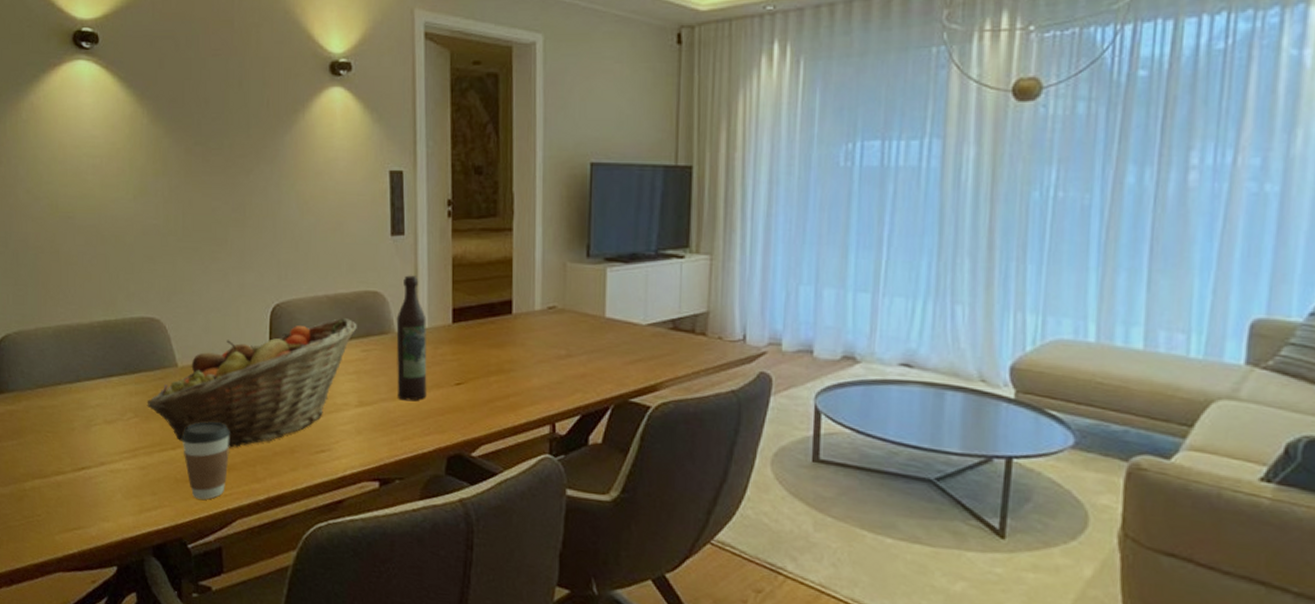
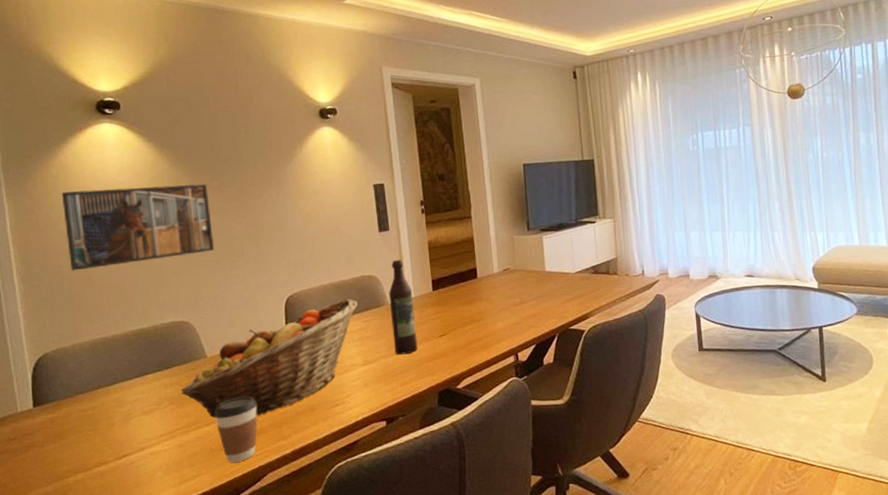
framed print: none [31,141,194,240] -> present [61,183,214,271]

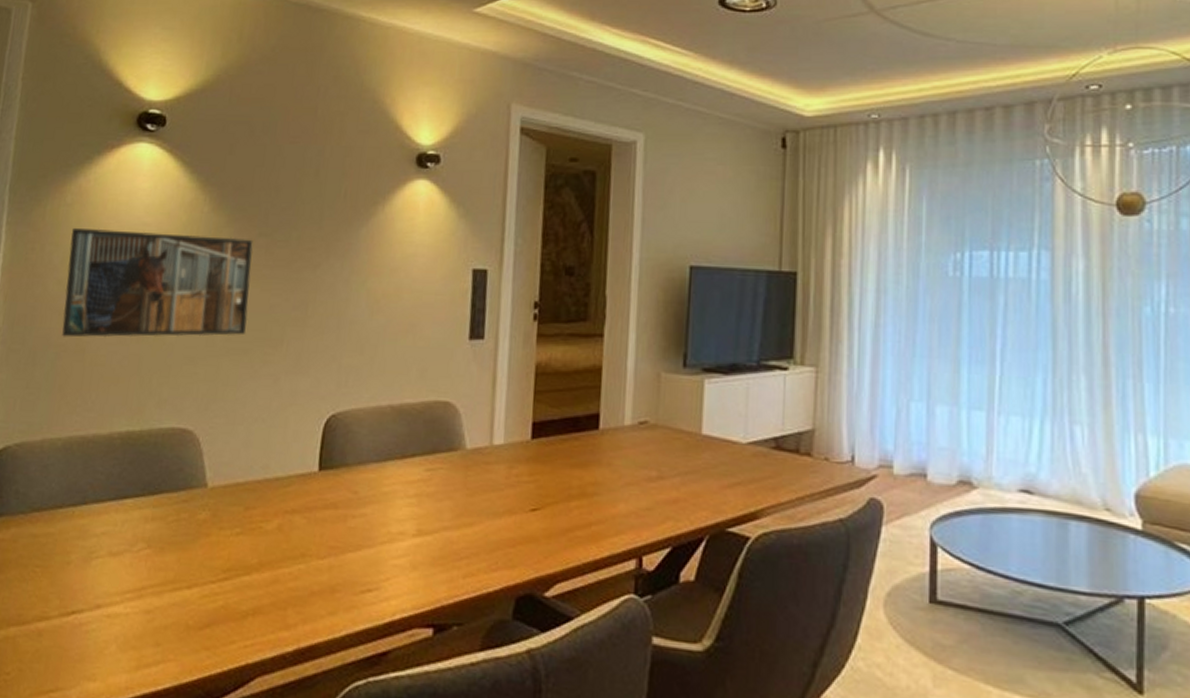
fruit basket: present [181,298,358,418] -> none [163,430,423,587]
coffee cup: present [214,397,258,463] -> none [200,554,261,652]
wine bottle: present [388,259,418,355] -> none [463,384,503,530]

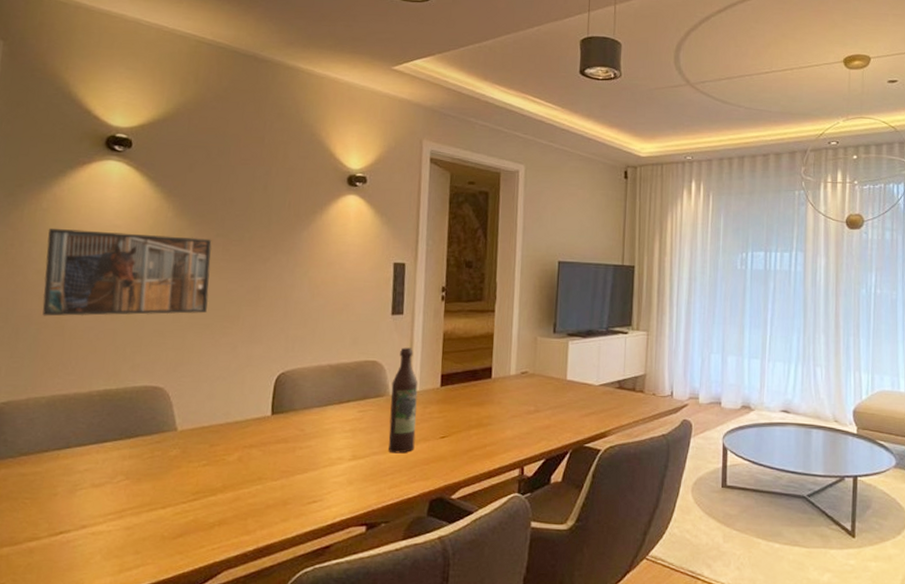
wine bottle: none [463,384,503,530] -> present [388,347,418,454]

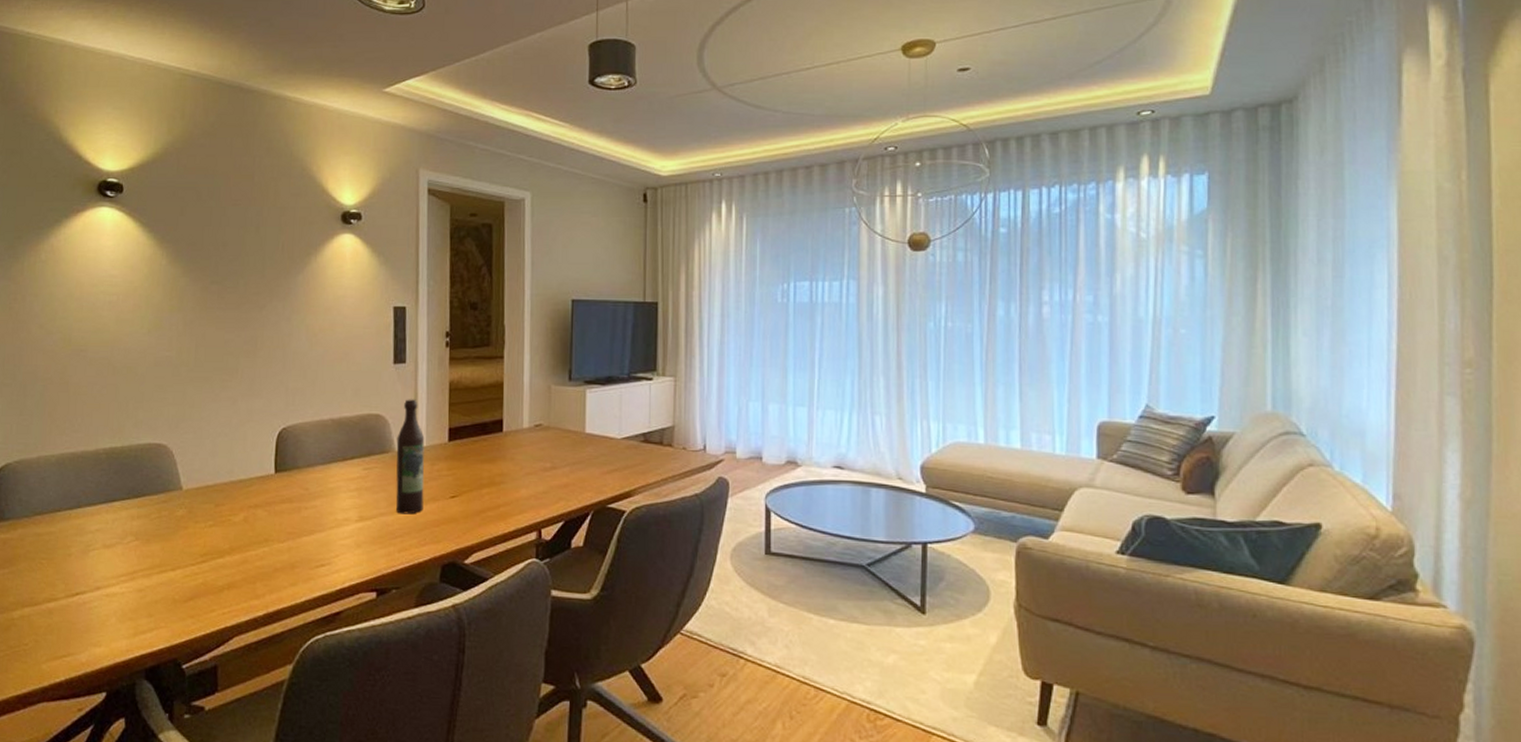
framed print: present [42,228,212,317] -> none [46,280,207,372]

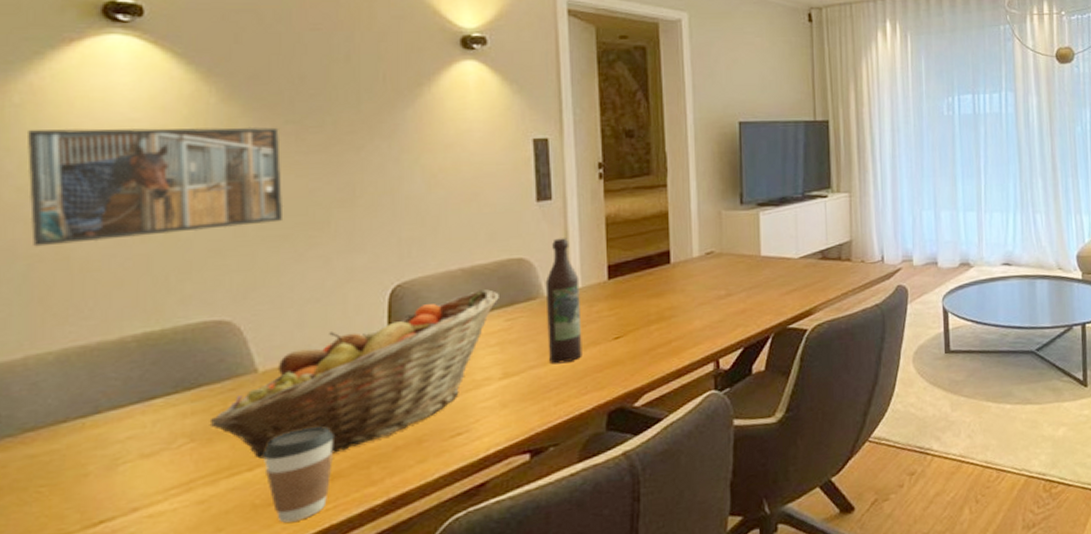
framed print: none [46,280,207,372] -> present [26,126,284,247]
fruit basket: none [148,438,360,567] -> present [209,288,499,459]
coffee cup: none [182,542,232,619] -> present [262,426,334,523]

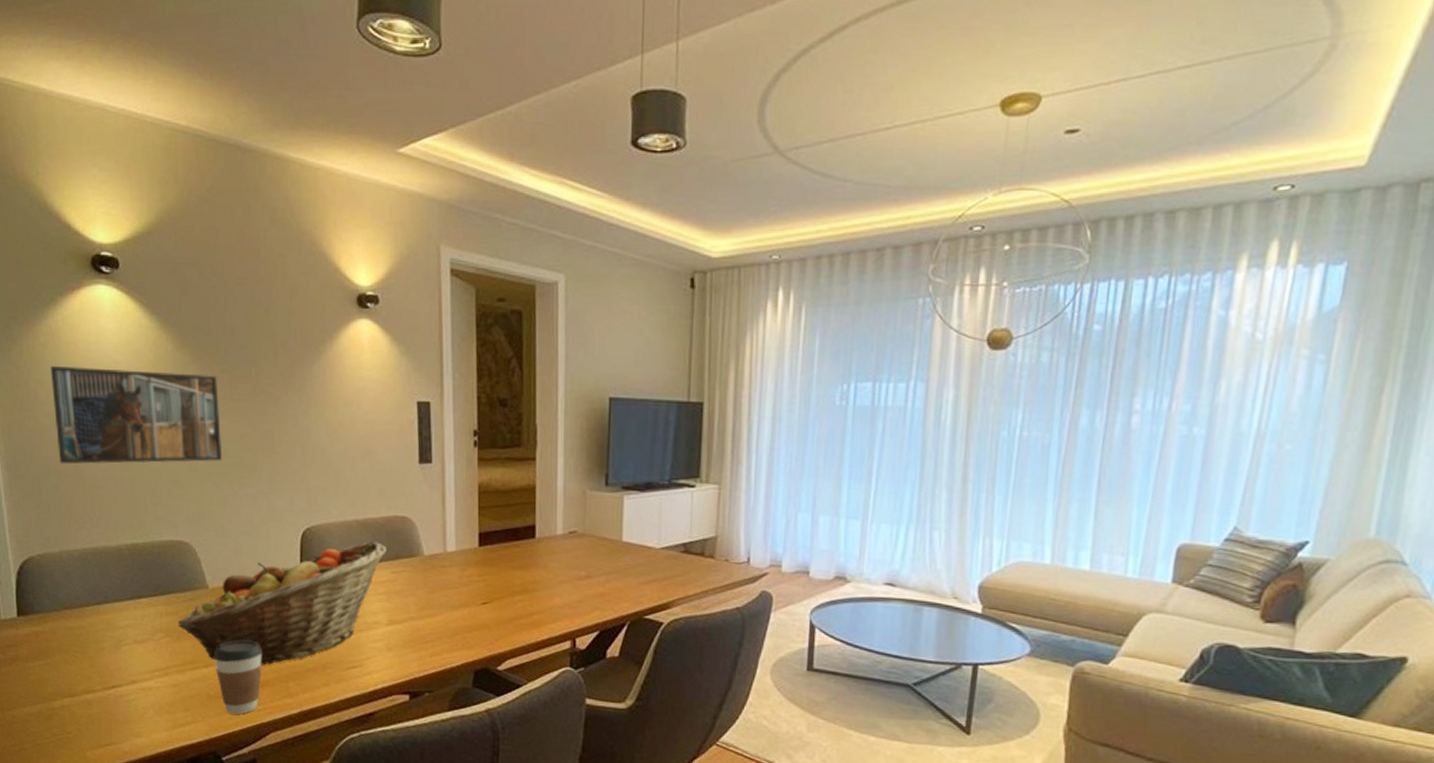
wine bottle: present [545,238,582,364] -> none [425,501,455,620]

